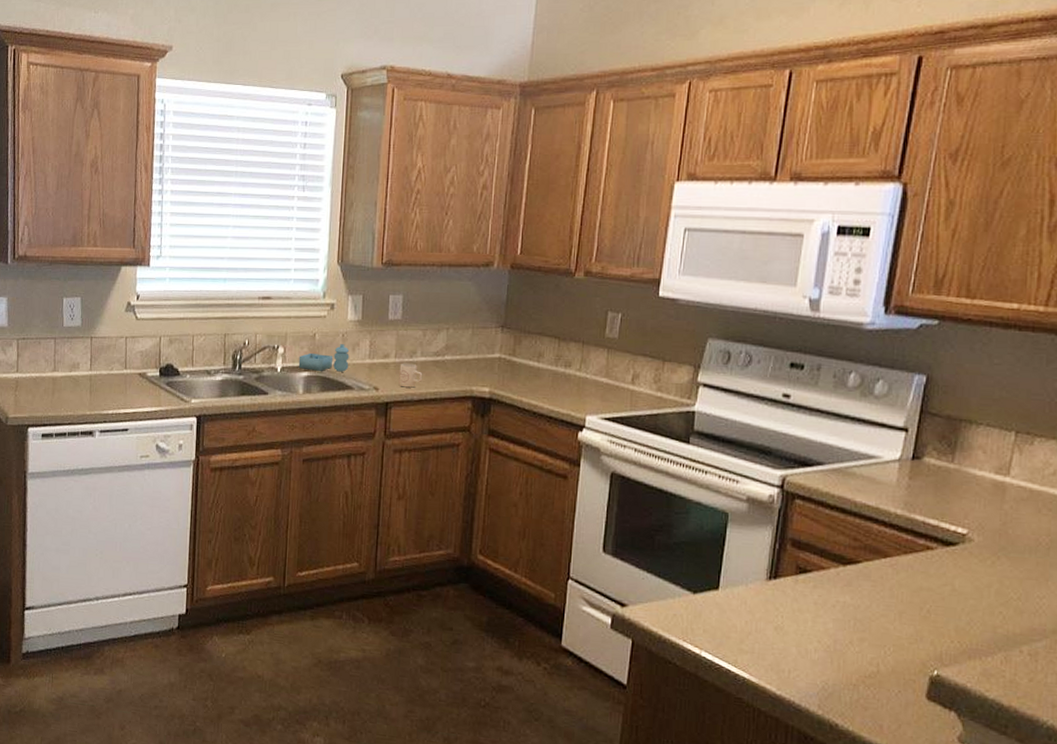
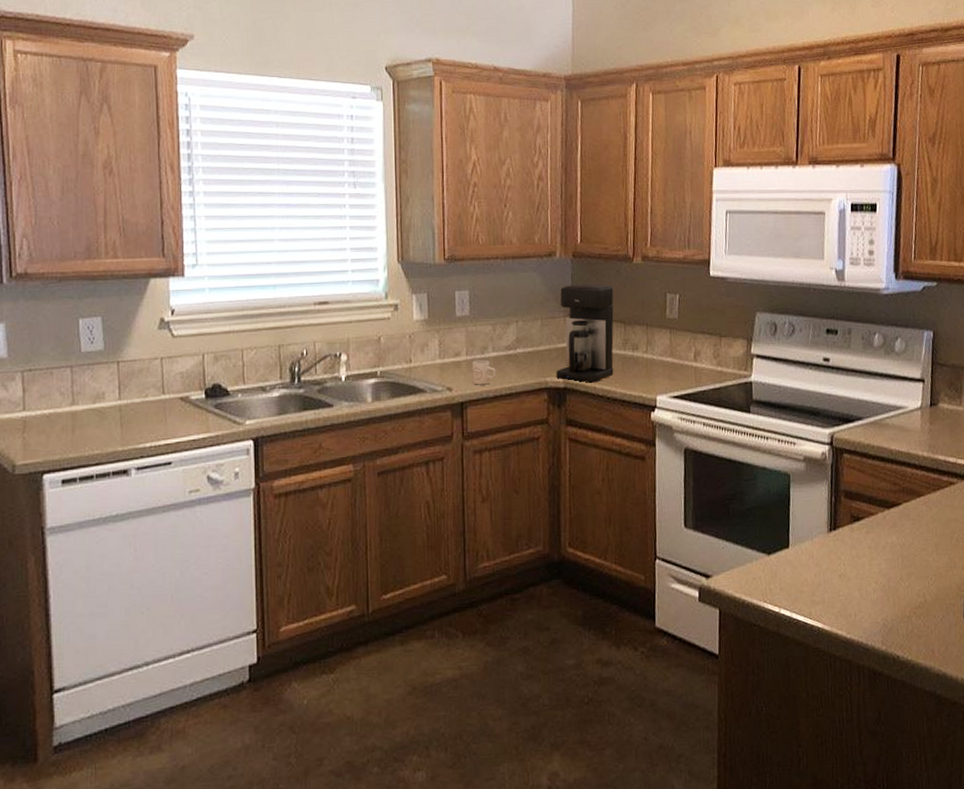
soap dispenser: present [298,344,350,372] -> none [364,346,419,377]
coffee maker: none [482,296,551,396] -> present [556,284,614,383]

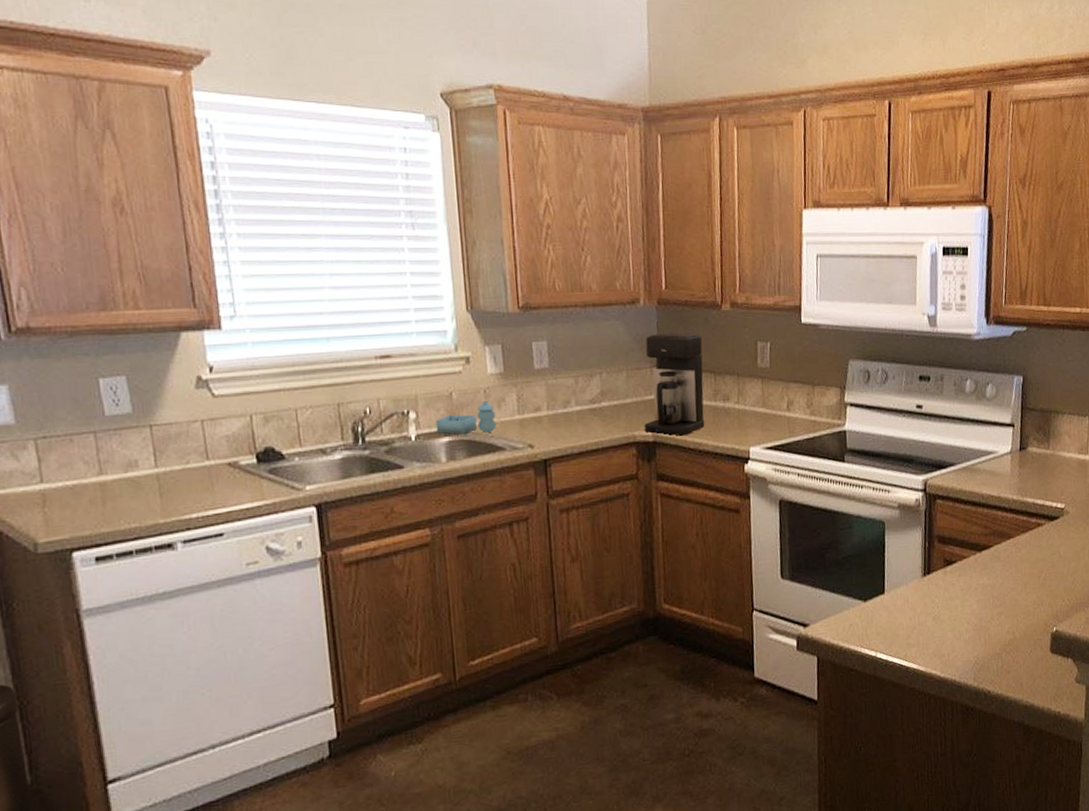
soap dispenser: none [364,346,419,377] -> present [435,401,497,435]
mug: present [472,359,497,385] -> none [554,414,581,441]

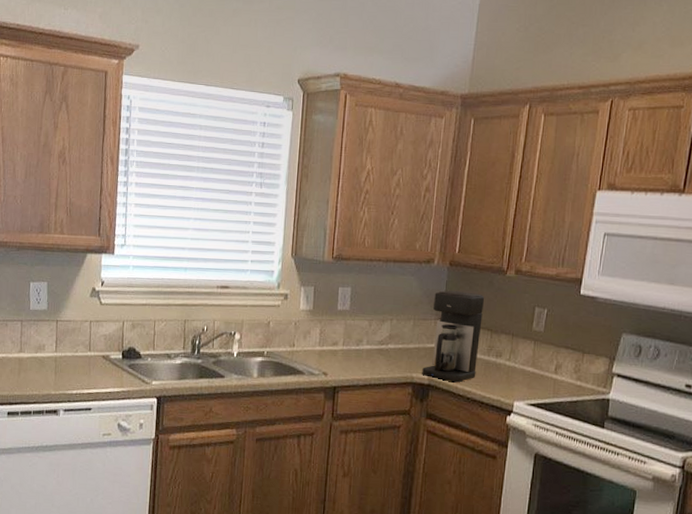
soap dispenser: present [435,401,497,435] -> none [253,332,301,358]

